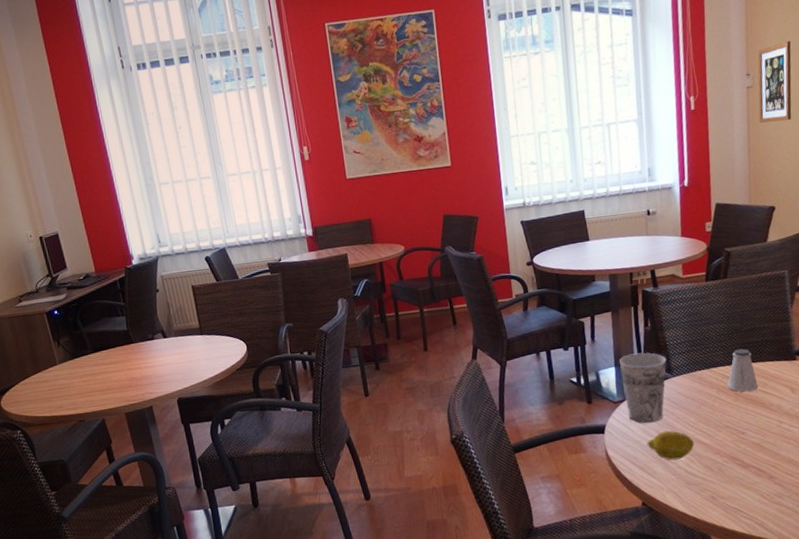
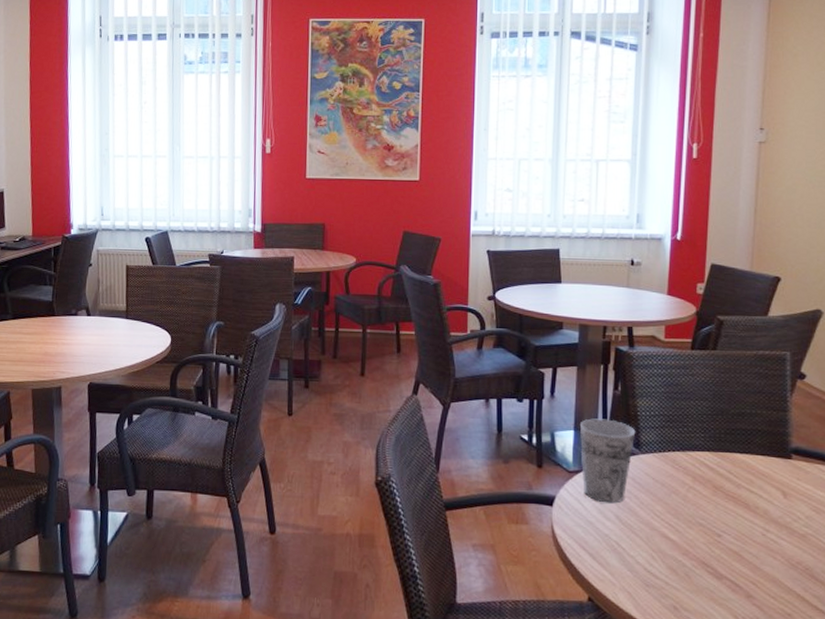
fruit: present [647,430,695,461] -> none [602,516,659,554]
saltshaker: present [727,348,758,392] -> none [705,434,743,487]
wall art: present [758,41,792,123] -> none [770,99,815,185]

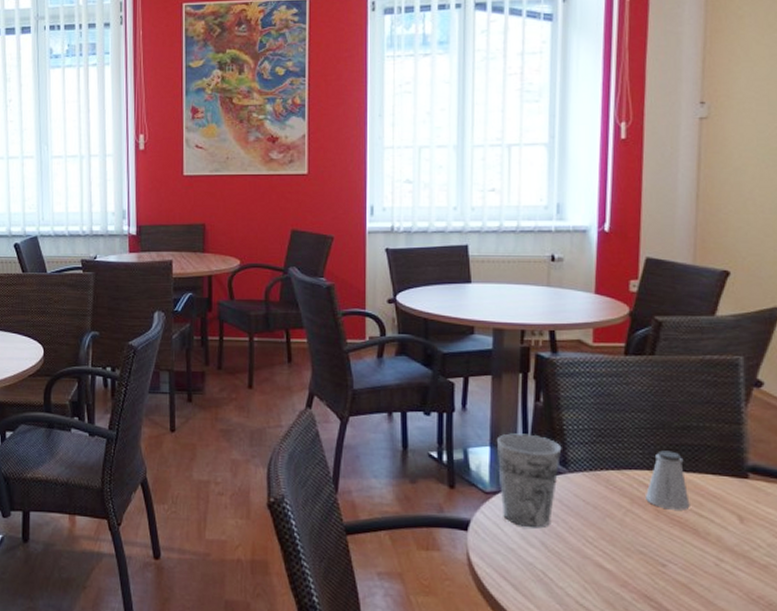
saltshaker: none [705,434,743,487] -> present [644,450,690,510]

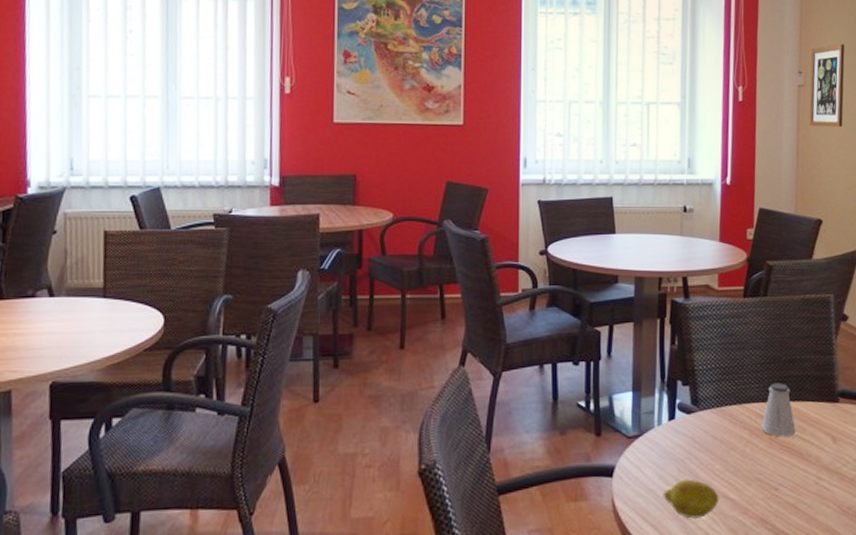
cup: present [497,433,562,528] -> none [639,376,694,468]
fruit: none [525,542,592,585] -> present [663,479,719,519]
wall art: none [714,66,766,165] -> present [809,44,845,128]

